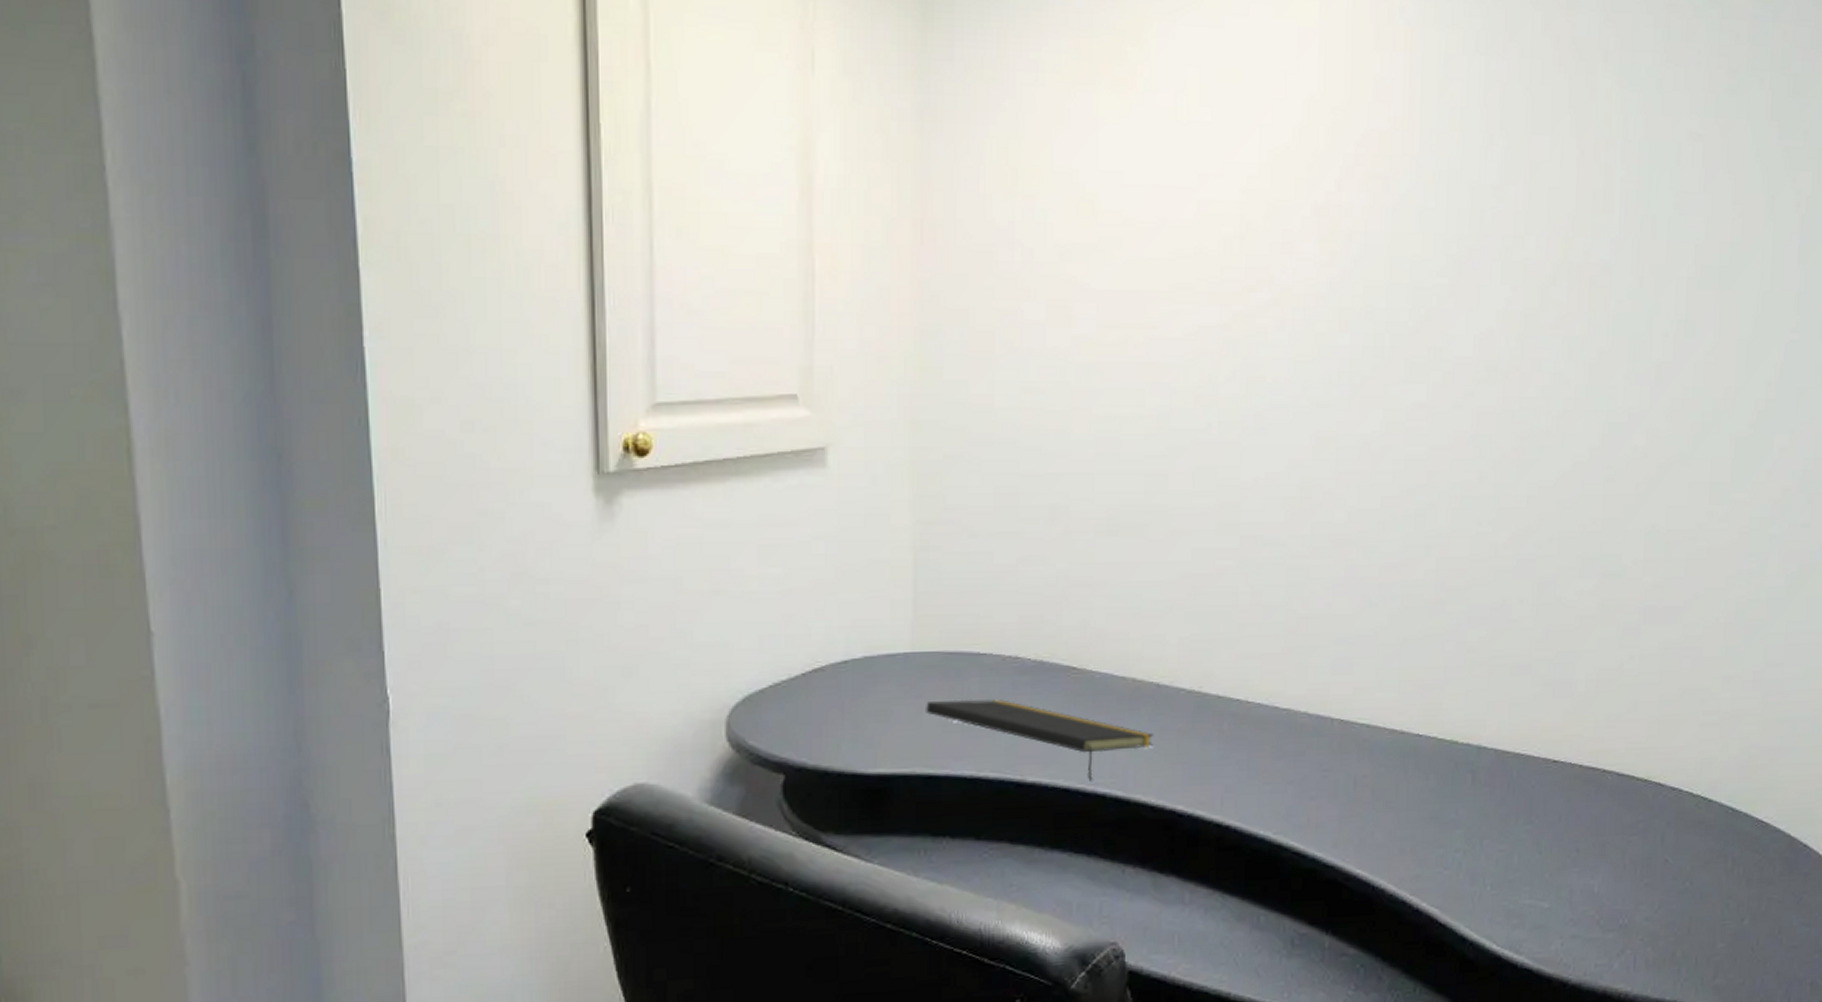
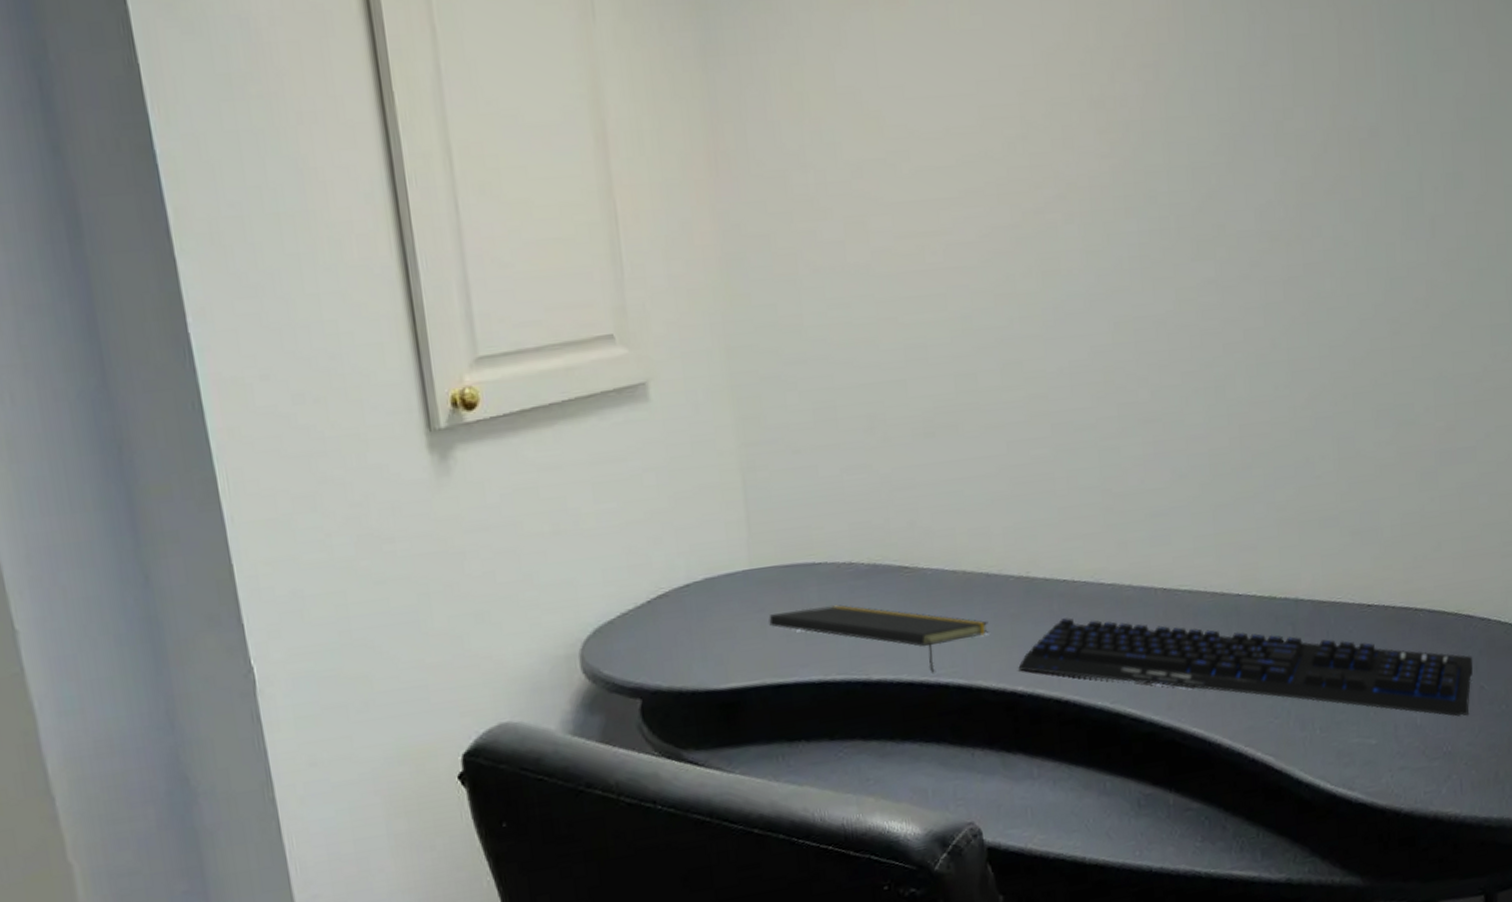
keyboard: none [1180,739,1660,890] -> present [1018,618,1473,717]

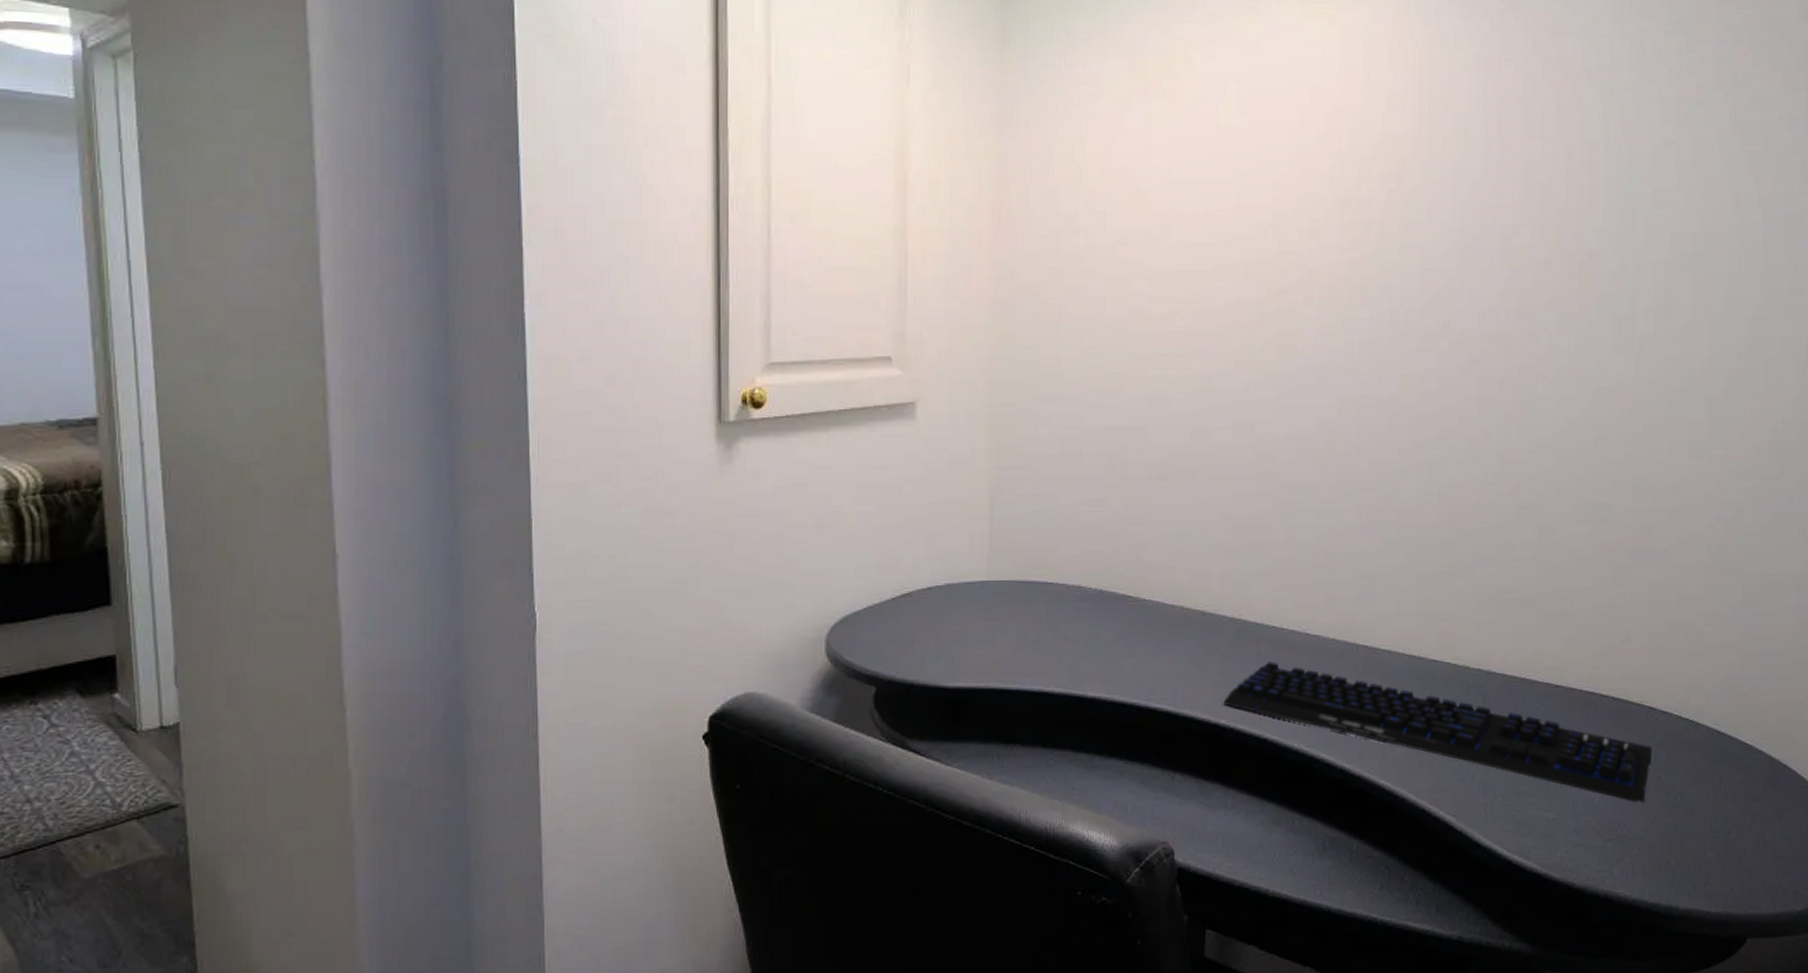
notepad: present [769,604,989,673] -> none [1000,622,1200,697]

